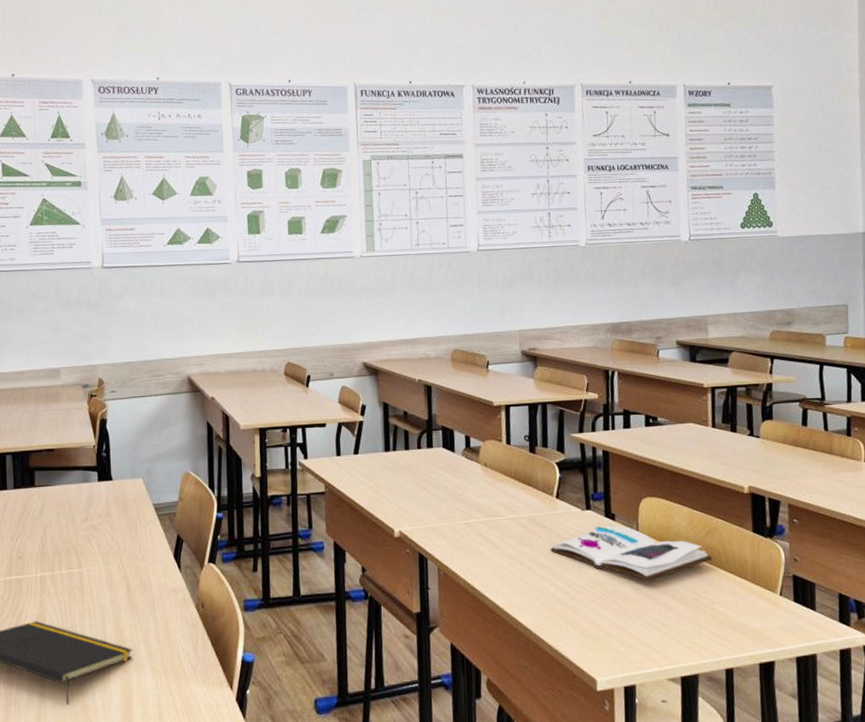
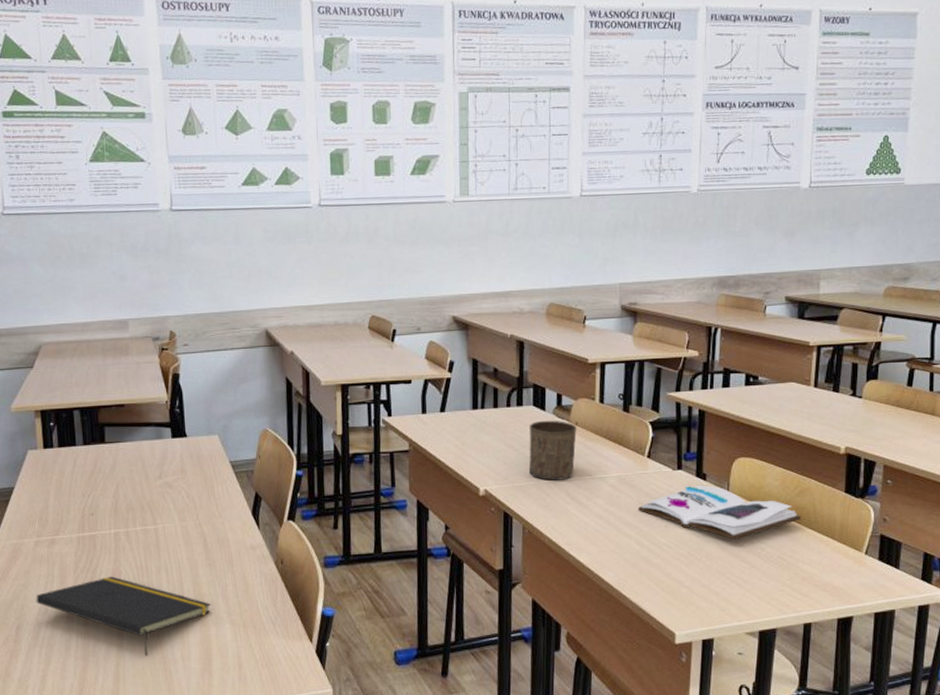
cup: none [440,461,486,522] -> present [529,420,577,481]

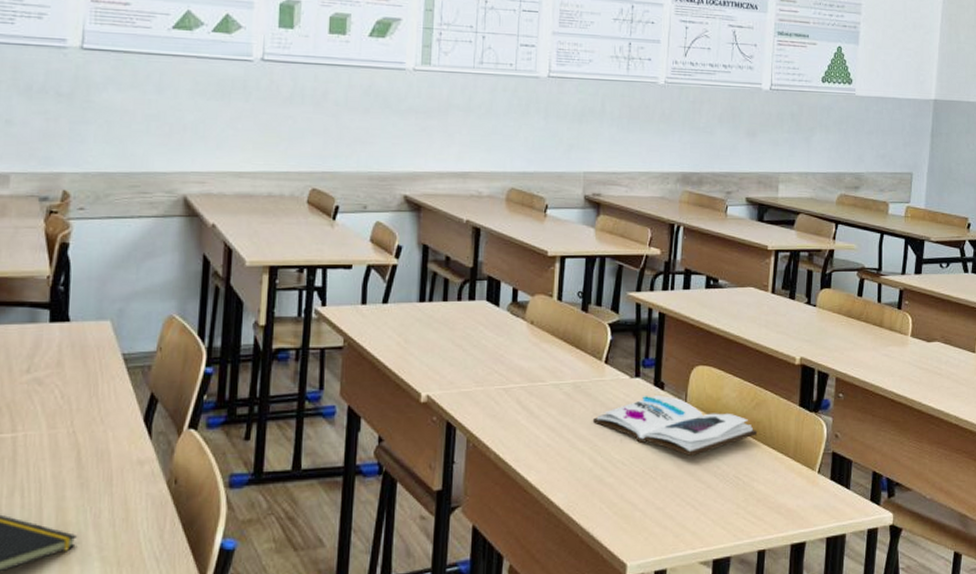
cup: present [529,420,577,481] -> none [478,317,532,386]

